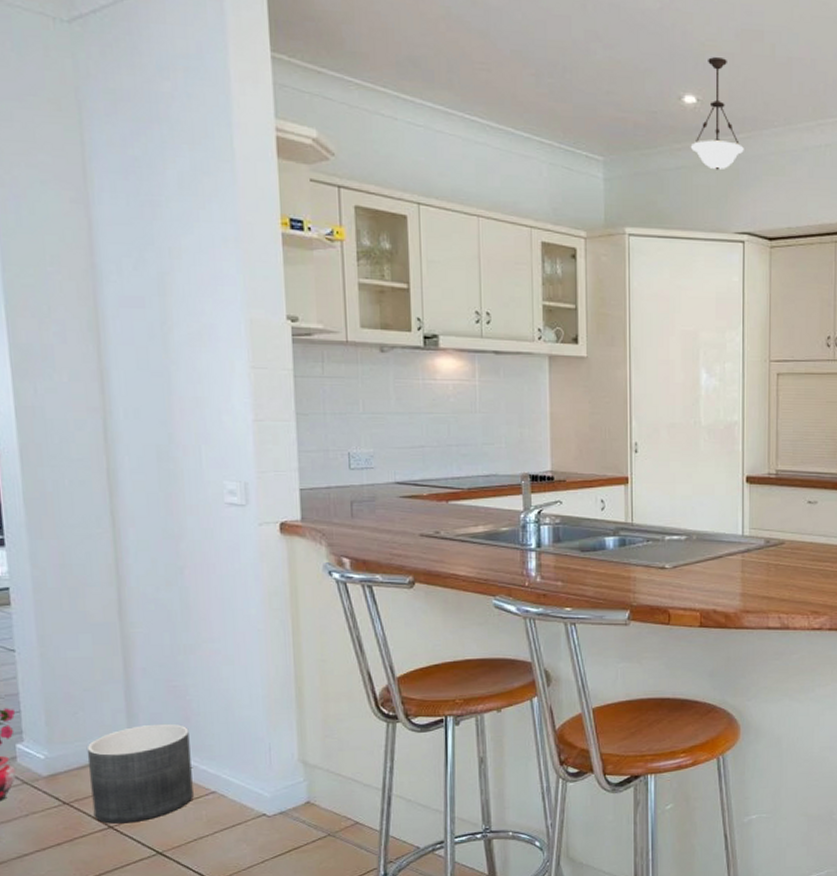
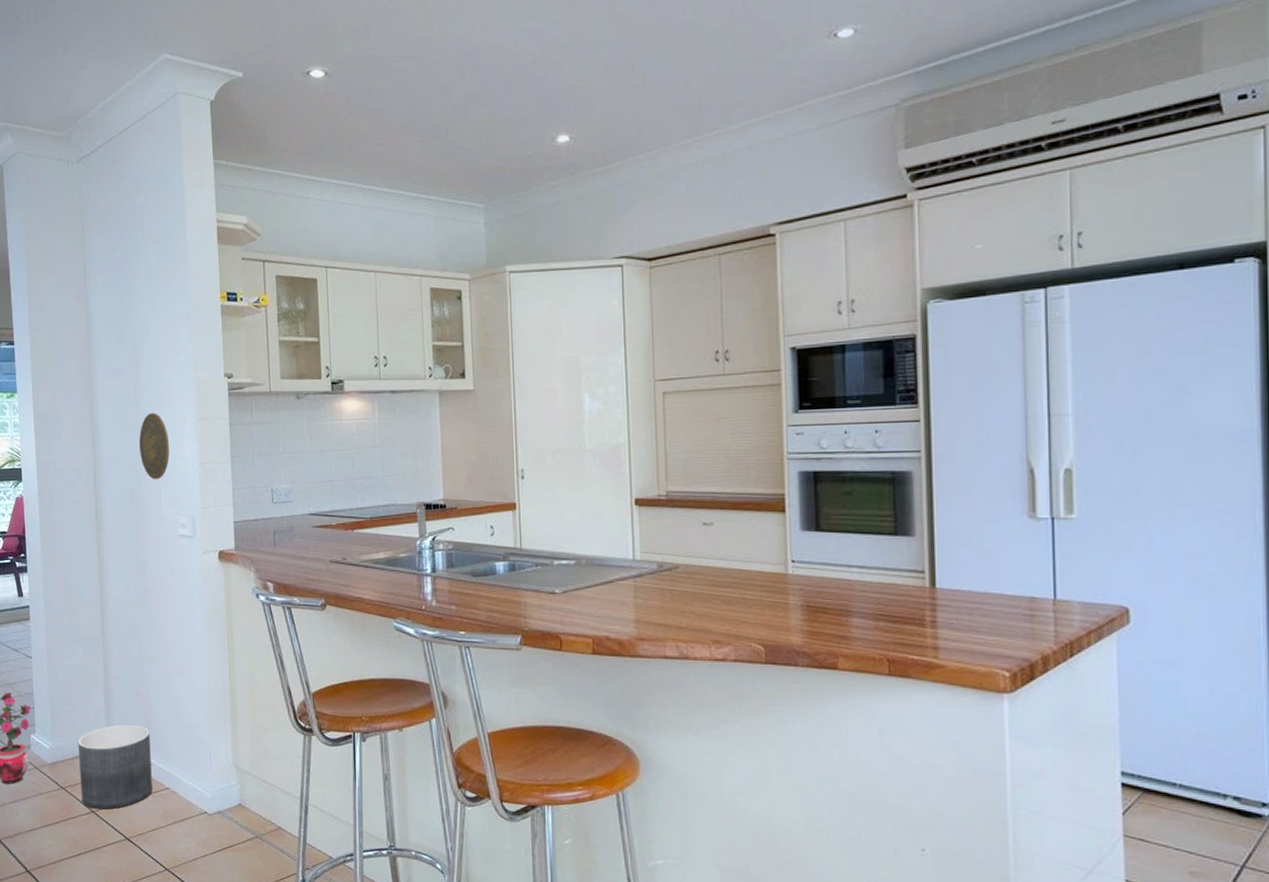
decorative plate: none [168,355,213,437] -> present [139,412,170,480]
pendant light: present [690,57,744,171] -> none [565,95,618,201]

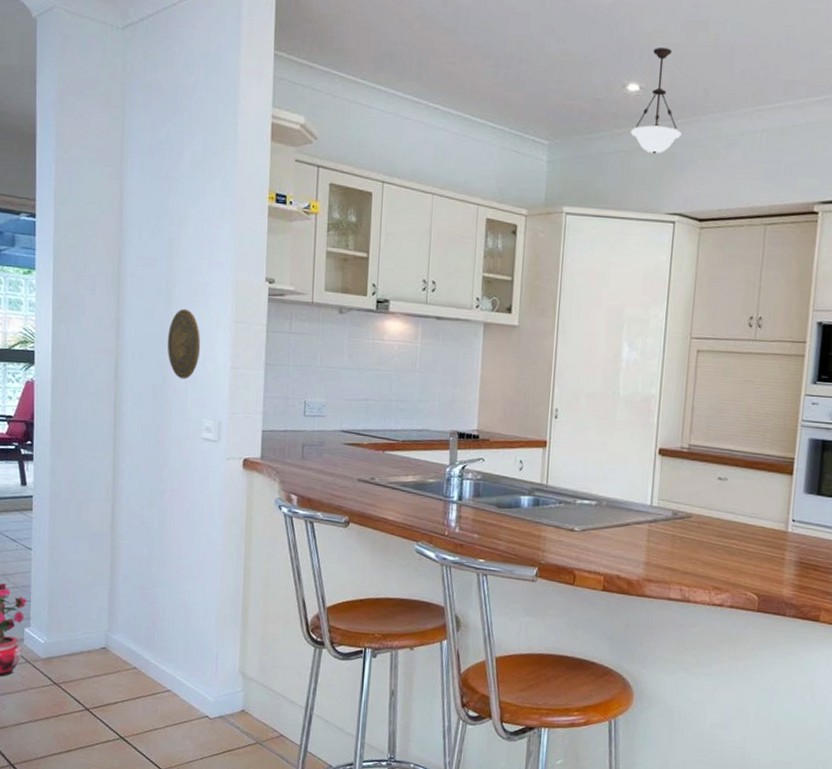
planter: present [77,724,153,810] -> none [75,624,155,708]
pendant light: none [565,95,618,201] -> present [630,48,682,154]

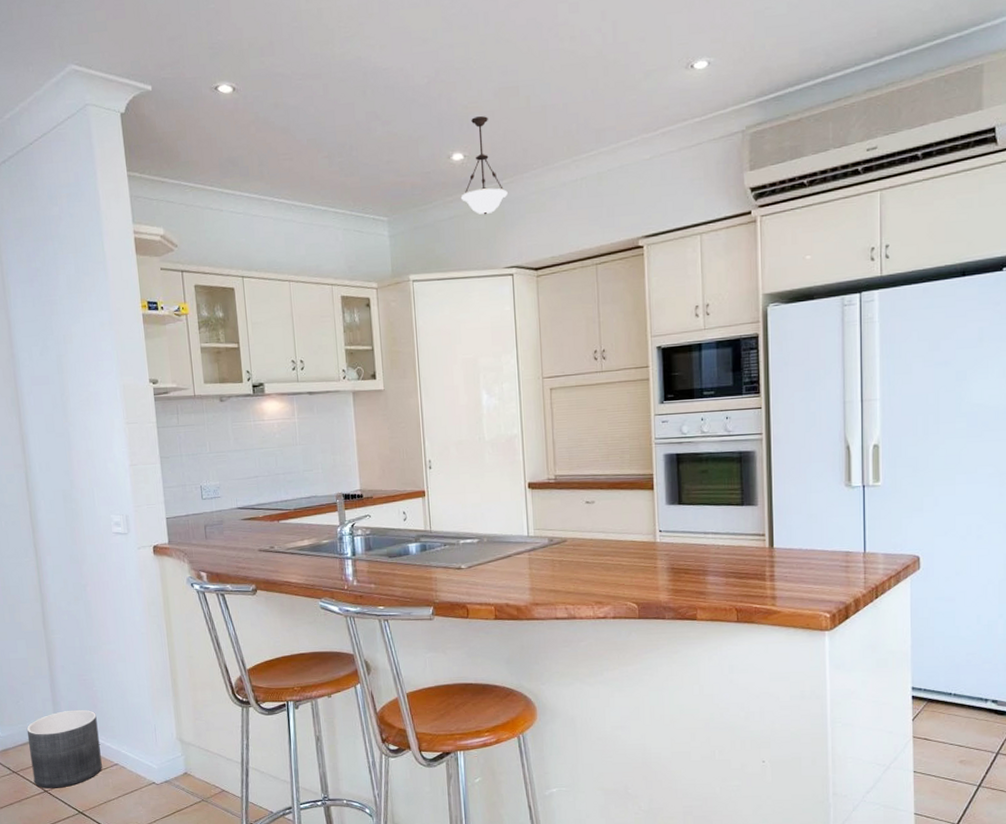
planter: none [75,624,155,708] -> present [26,709,102,789]
decorative plate: present [167,308,201,380] -> none [69,418,100,482]

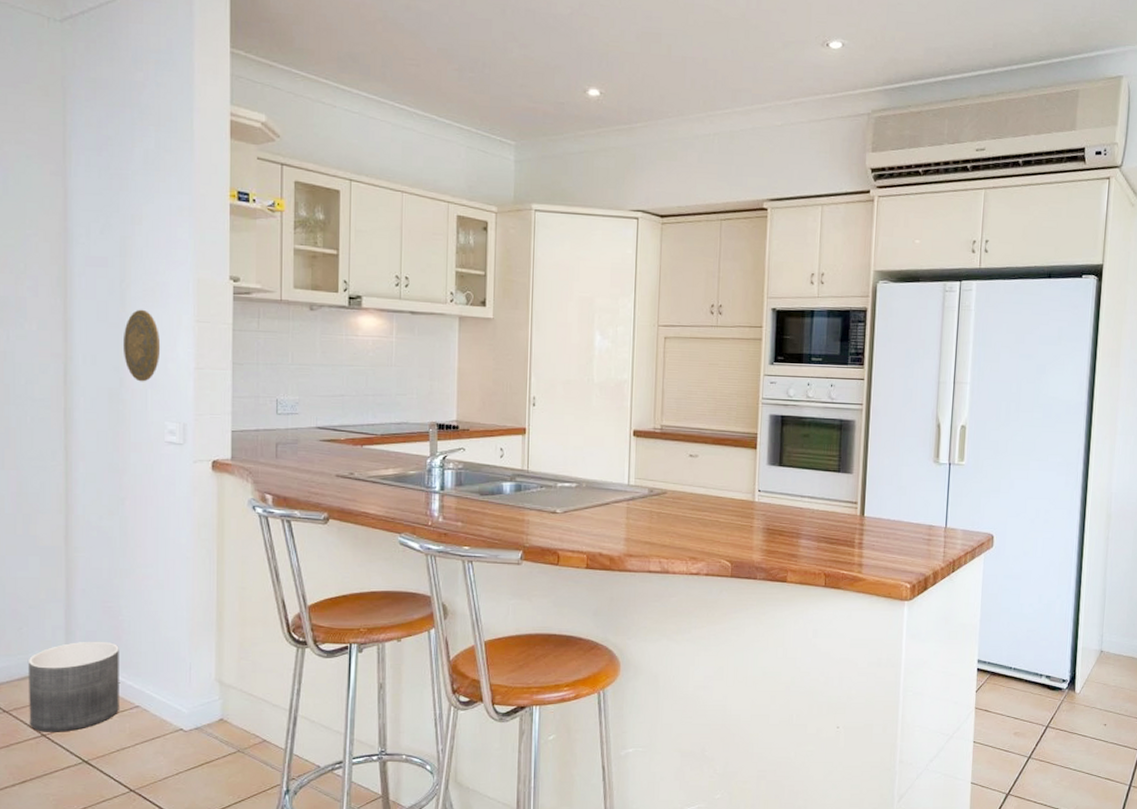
decorative plate: none [69,418,100,482] -> present [122,309,161,382]
pendant light: present [460,116,508,215] -> none [592,56,641,155]

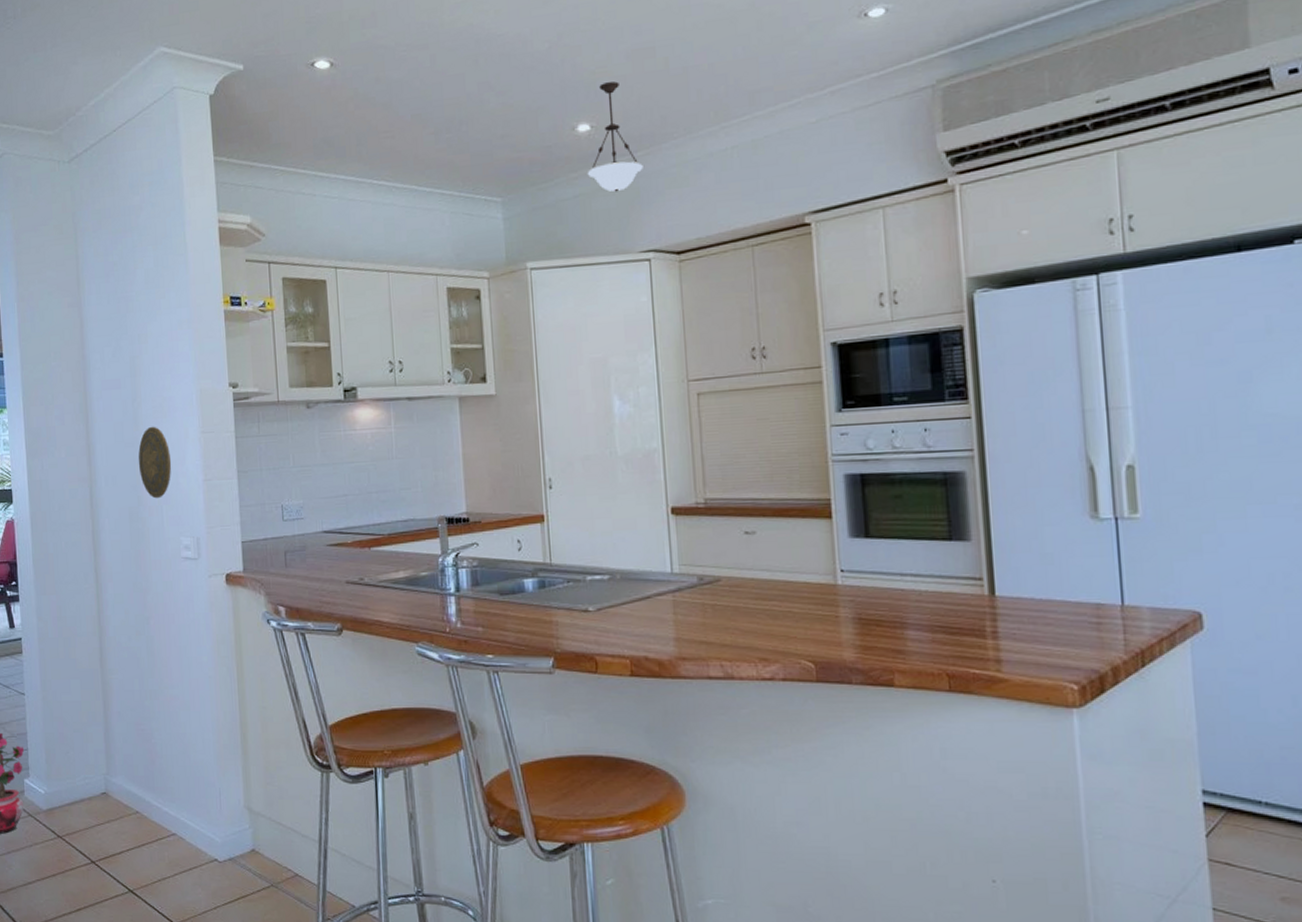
planter: present [27,641,119,732] -> none [75,765,158,859]
pendant light: none [592,56,641,155] -> present [587,81,643,192]

